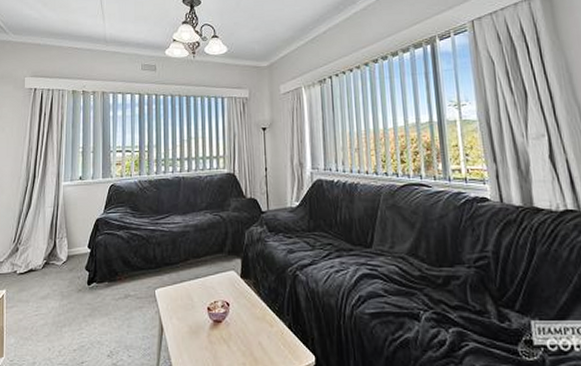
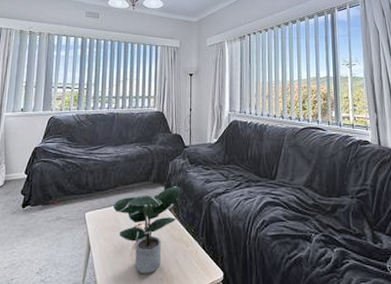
potted plant: none [185,258,261,358] -> present [113,186,181,274]

